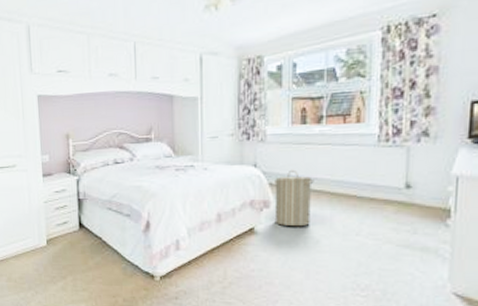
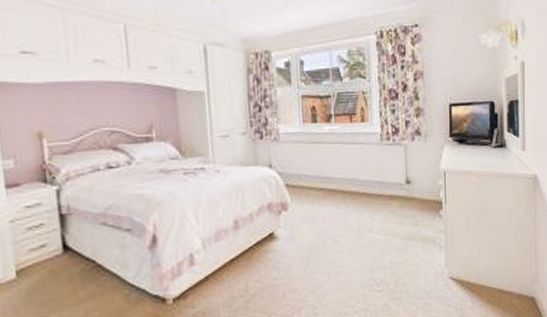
laundry hamper: present [274,169,314,227] -> none [291,169,328,228]

